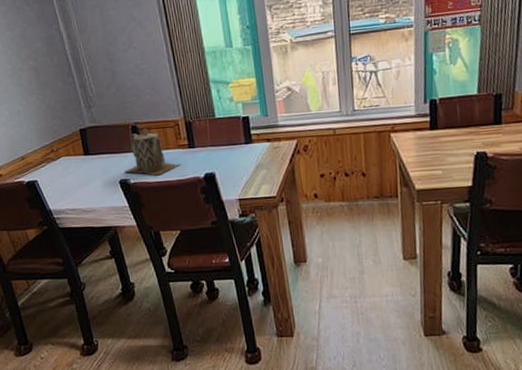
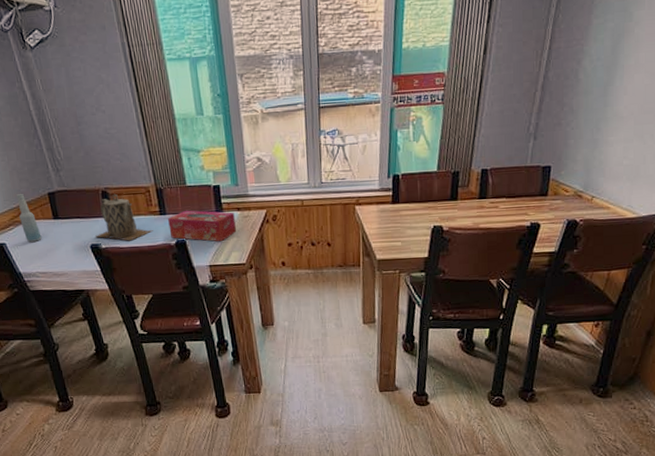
bottle: none [49,131,72,179] -> present [16,194,42,242]
tissue box: none [196,142,266,175] -> present [167,210,236,242]

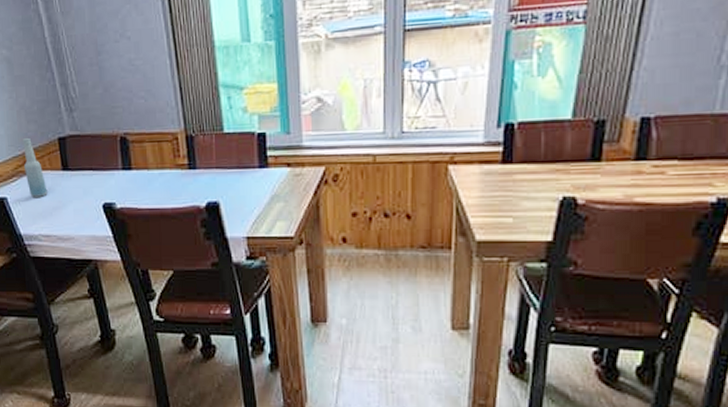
teapot: present [95,193,154,241] -> none [108,140,180,201]
tissue box: present [167,210,236,242] -> none [197,164,284,207]

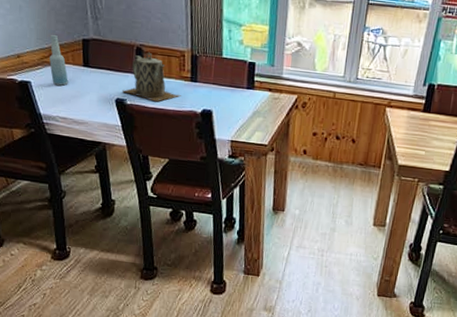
teapot: none [108,140,180,201] -> present [121,52,182,102]

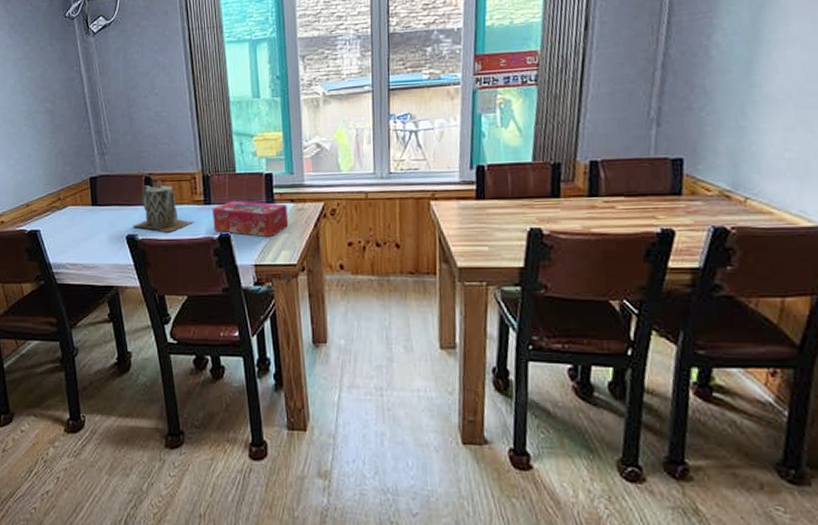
bottle: present [49,35,68,86] -> none [57,178,77,230]
tissue box: none [197,81,265,119] -> present [211,200,288,238]

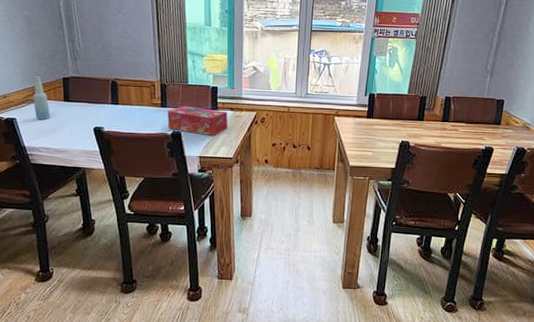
bottle: none [57,178,77,230] -> present [33,76,50,120]
teapot: present [132,180,196,233] -> none [99,84,154,128]

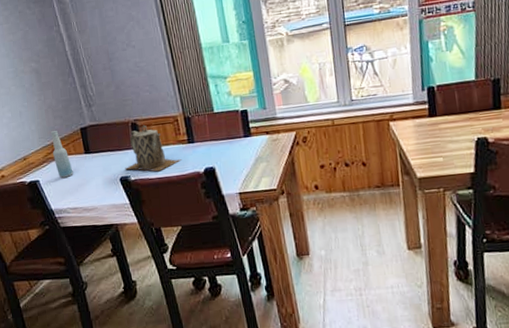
teapot: none [99,84,154,128] -> present [124,125,183,172]
tissue box: present [167,105,228,137] -> none [195,136,266,168]

